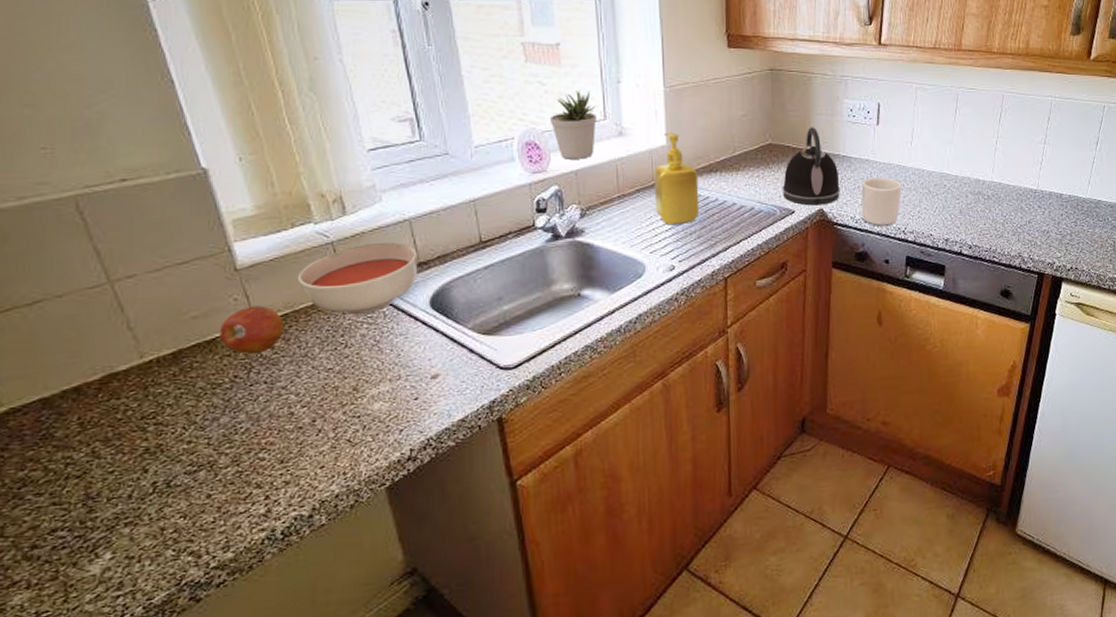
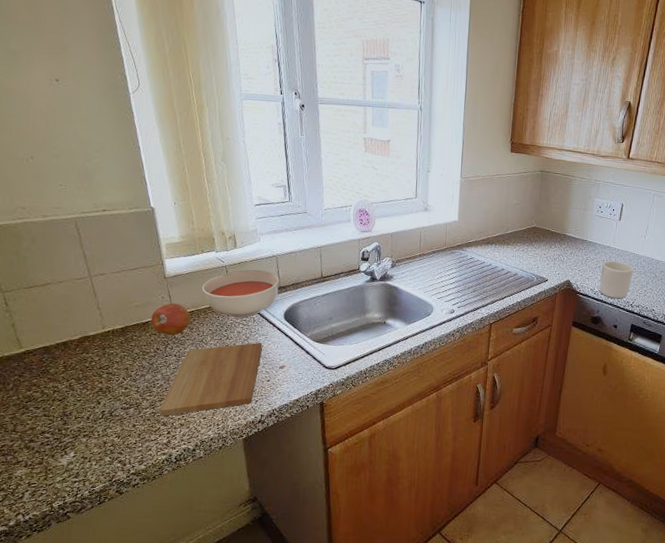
cutting board: none [248,345,402,475] -> present [159,342,262,416]
potted plant: present [549,90,597,159] -> none [377,175,411,225]
soap dispenser: present [653,132,700,226] -> none [445,211,479,280]
kettle: present [782,127,840,206] -> none [540,217,585,278]

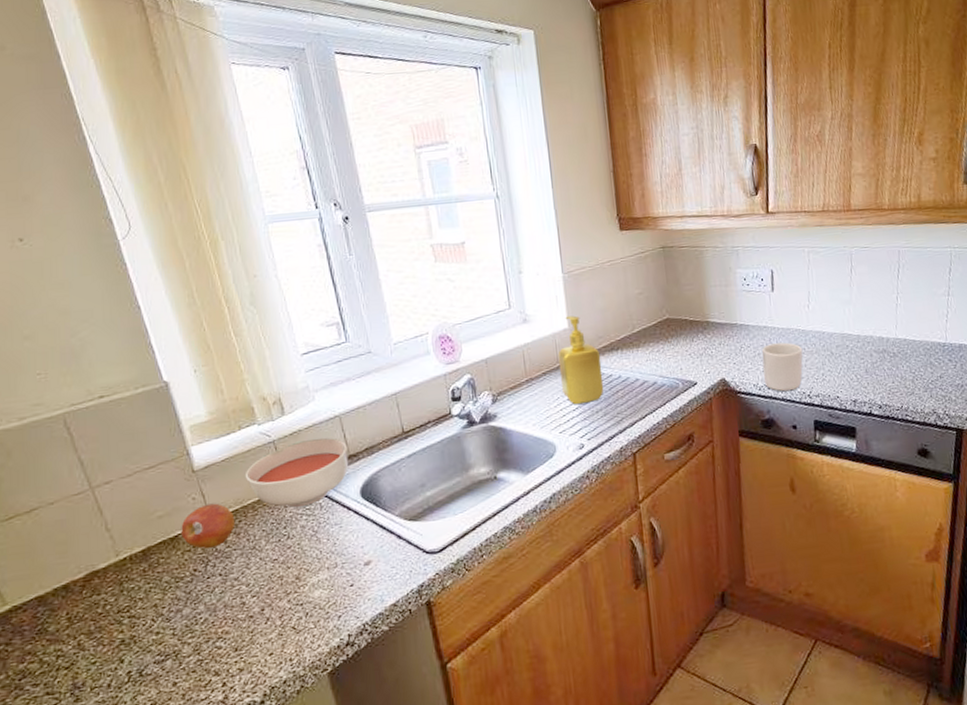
cutting board: present [159,342,262,416] -> none [207,534,338,663]
soap dispenser: none [445,211,479,280] -> present [558,315,604,405]

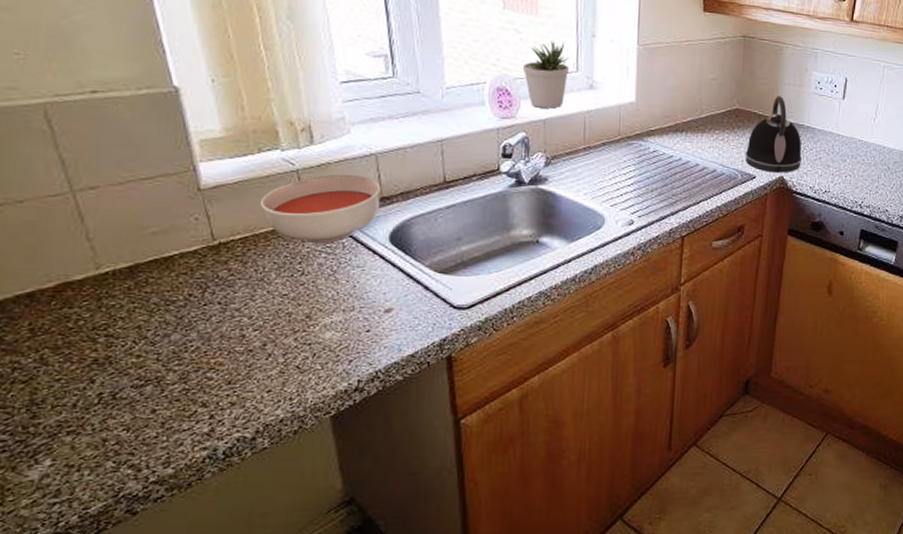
fruit: present [181,503,236,550] -> none [177,226,244,275]
potted plant: none [459,283,502,349] -> present [522,41,569,109]
soap dispenser: present [558,315,604,405] -> none [619,89,664,181]
kettle: none [682,299,741,376] -> present [745,96,802,173]
mug: present [761,342,803,392] -> none [820,150,862,198]

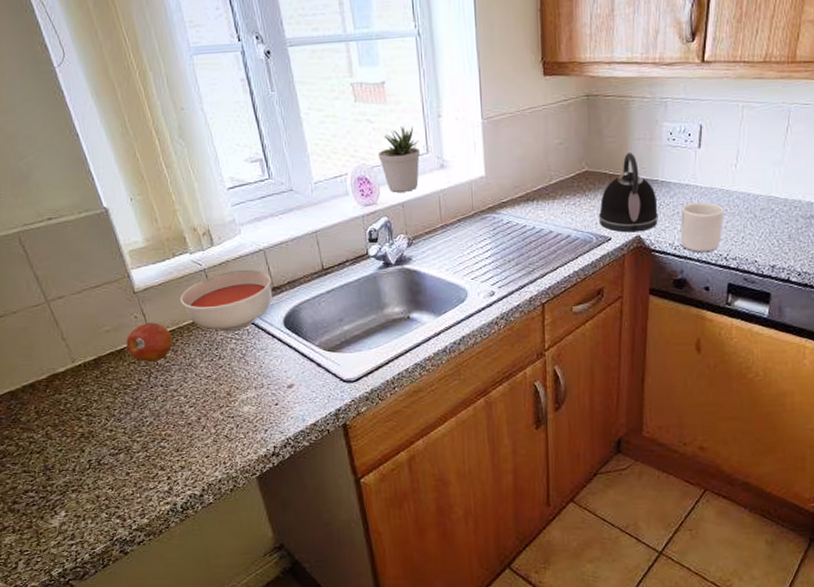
fruit: none [177,226,244,275] -> present [126,322,173,363]
mug: none [820,150,862,198] -> present [680,202,725,253]

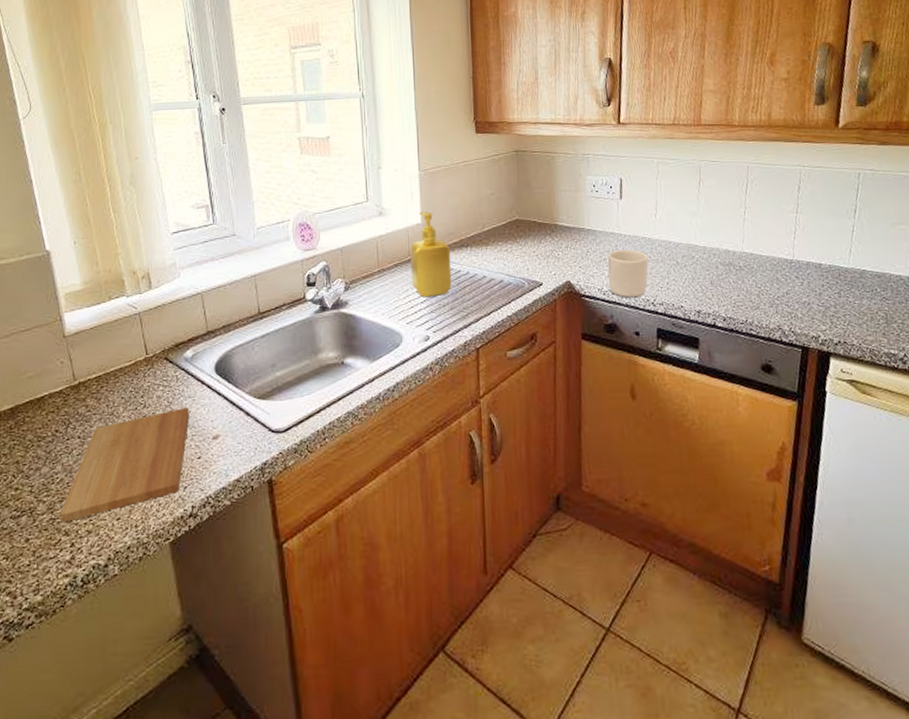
fruit: present [126,322,173,363] -> none [47,368,98,412]
cutting board: none [153,358,264,459] -> present [60,407,189,522]
bowl: present [179,270,273,332] -> none [110,314,207,379]
potted plant: present [377,126,420,192] -> none [319,176,360,238]
soap dispenser: none [473,163,518,253] -> present [410,211,452,298]
kettle: present [598,153,658,233] -> none [529,203,587,278]

